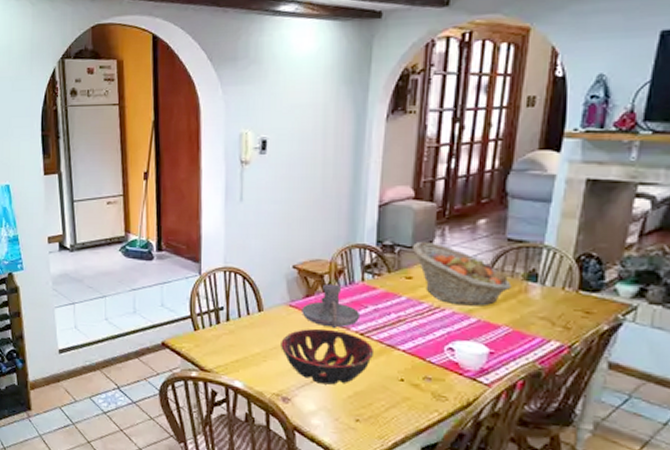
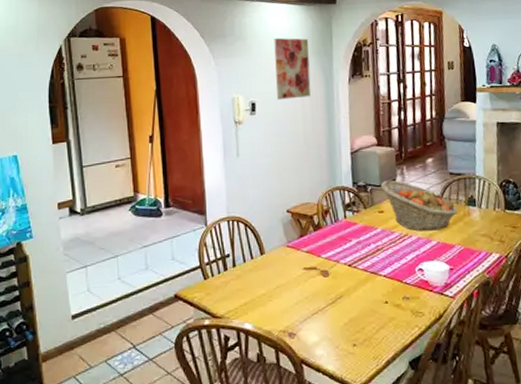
decorative bowl: present [281,328,375,385] -> none [282,264,362,315]
wall art: none [292,61,340,138] -> present [274,37,311,100]
candle holder: present [302,284,361,329] -> none [298,223,347,264]

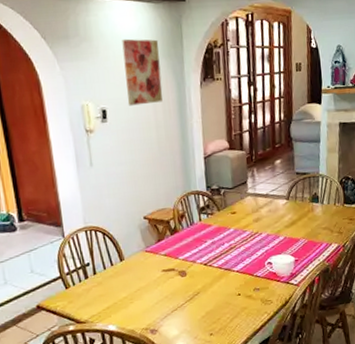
fruit basket: present [380,180,458,231] -> none [232,182,303,229]

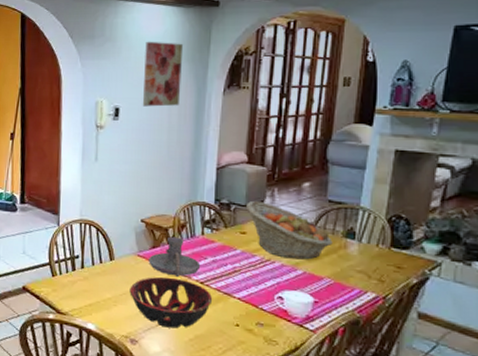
decorative bowl: none [143,265,217,312] -> present [129,277,213,329]
candle holder: none [156,227,203,265] -> present [148,236,201,278]
fruit basket: none [232,182,303,229] -> present [245,201,333,260]

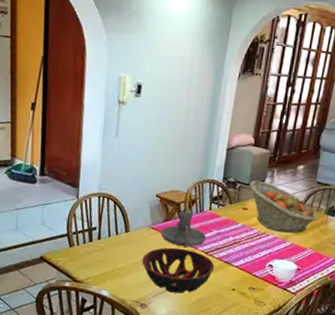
wall art: present [142,41,184,107] -> none [163,19,206,87]

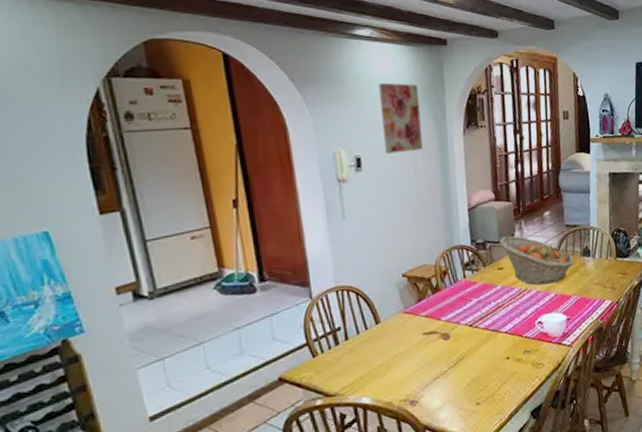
decorative bowl: present [142,247,215,294] -> none [401,326,483,379]
candle holder: present [161,211,207,248] -> none [416,285,467,326]
wall art: none [163,19,206,87] -> present [378,82,423,154]

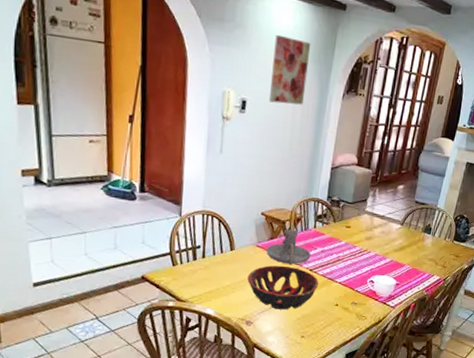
decorative bowl: none [401,326,483,379] -> present [247,265,319,310]
candle holder: none [416,285,467,326] -> present [266,229,311,266]
fruit basket: present [499,235,574,285] -> none [352,199,415,250]

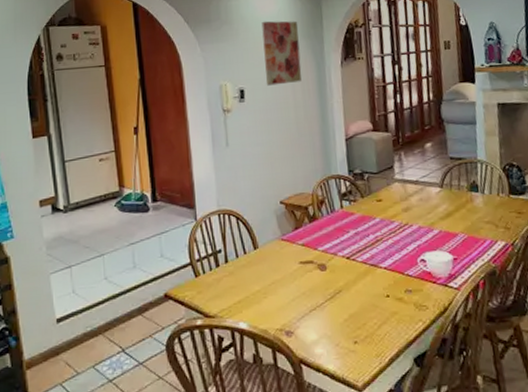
decorative bowl: present [247,265,319,310] -> none [278,257,361,312]
candle holder: present [266,229,311,266] -> none [293,214,345,257]

